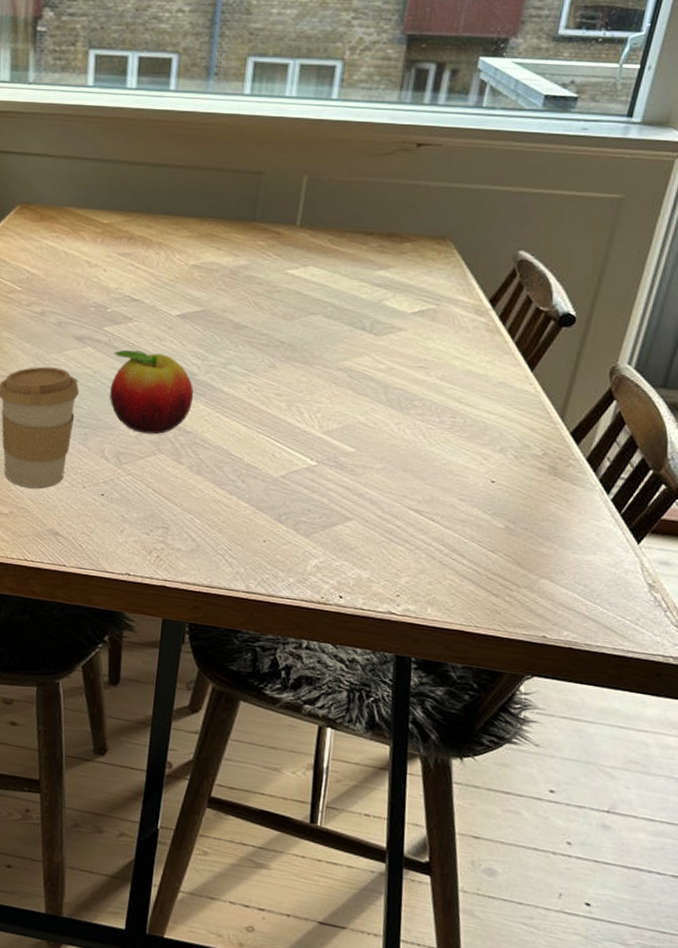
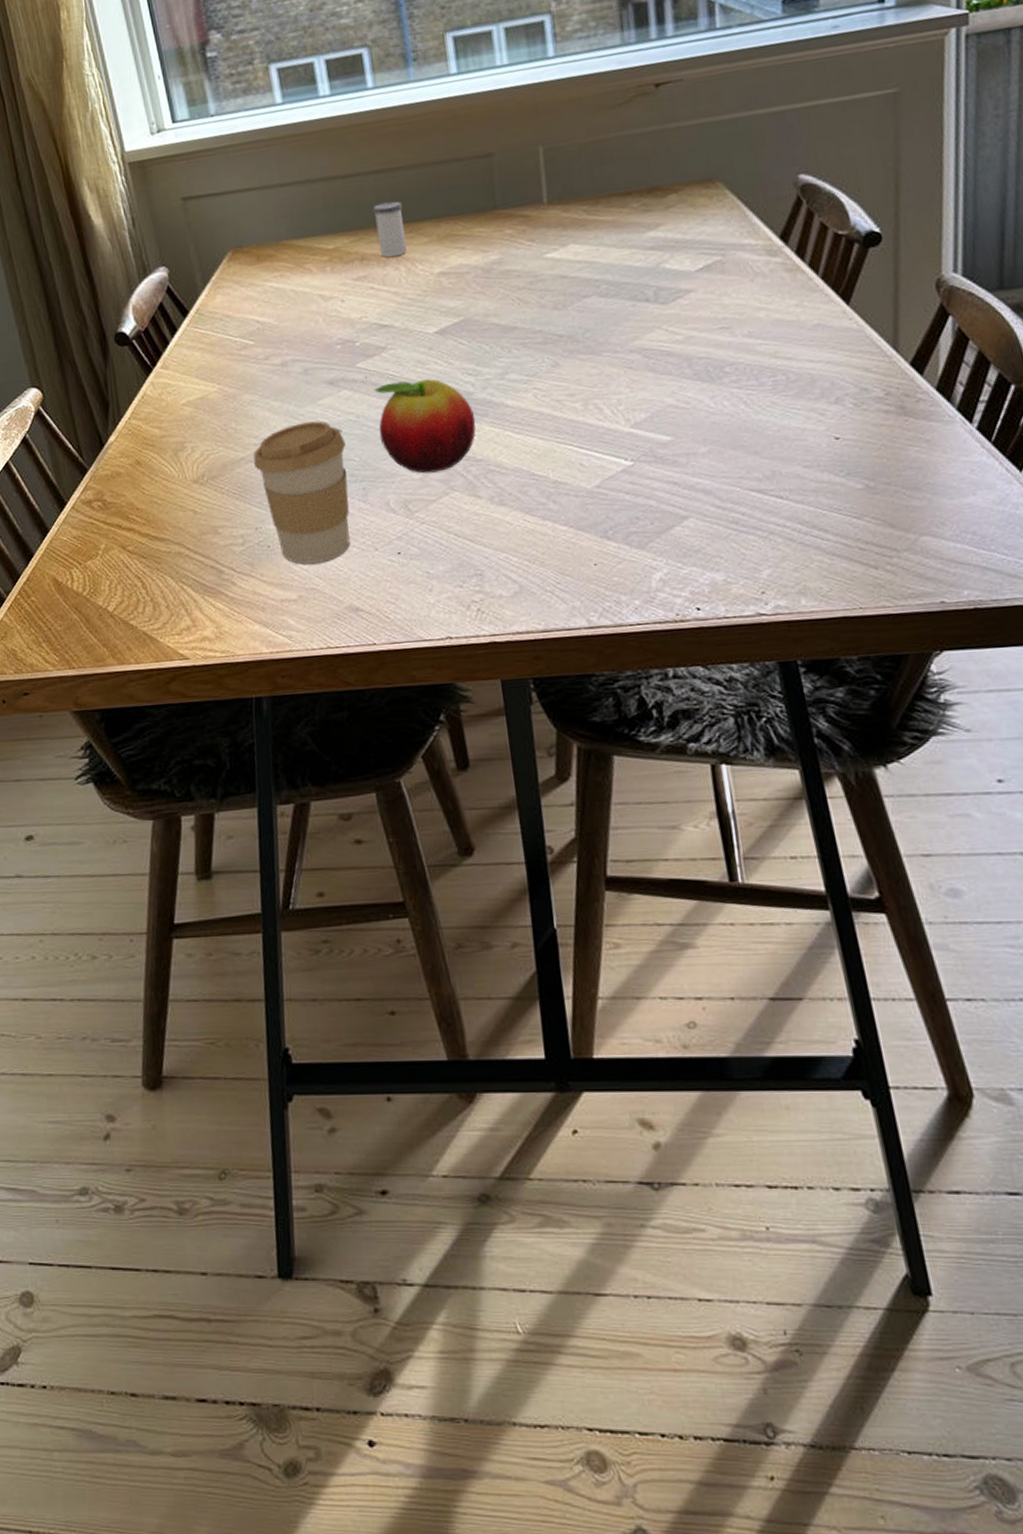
salt shaker: none [146,193,175,243] -> present [373,201,407,257]

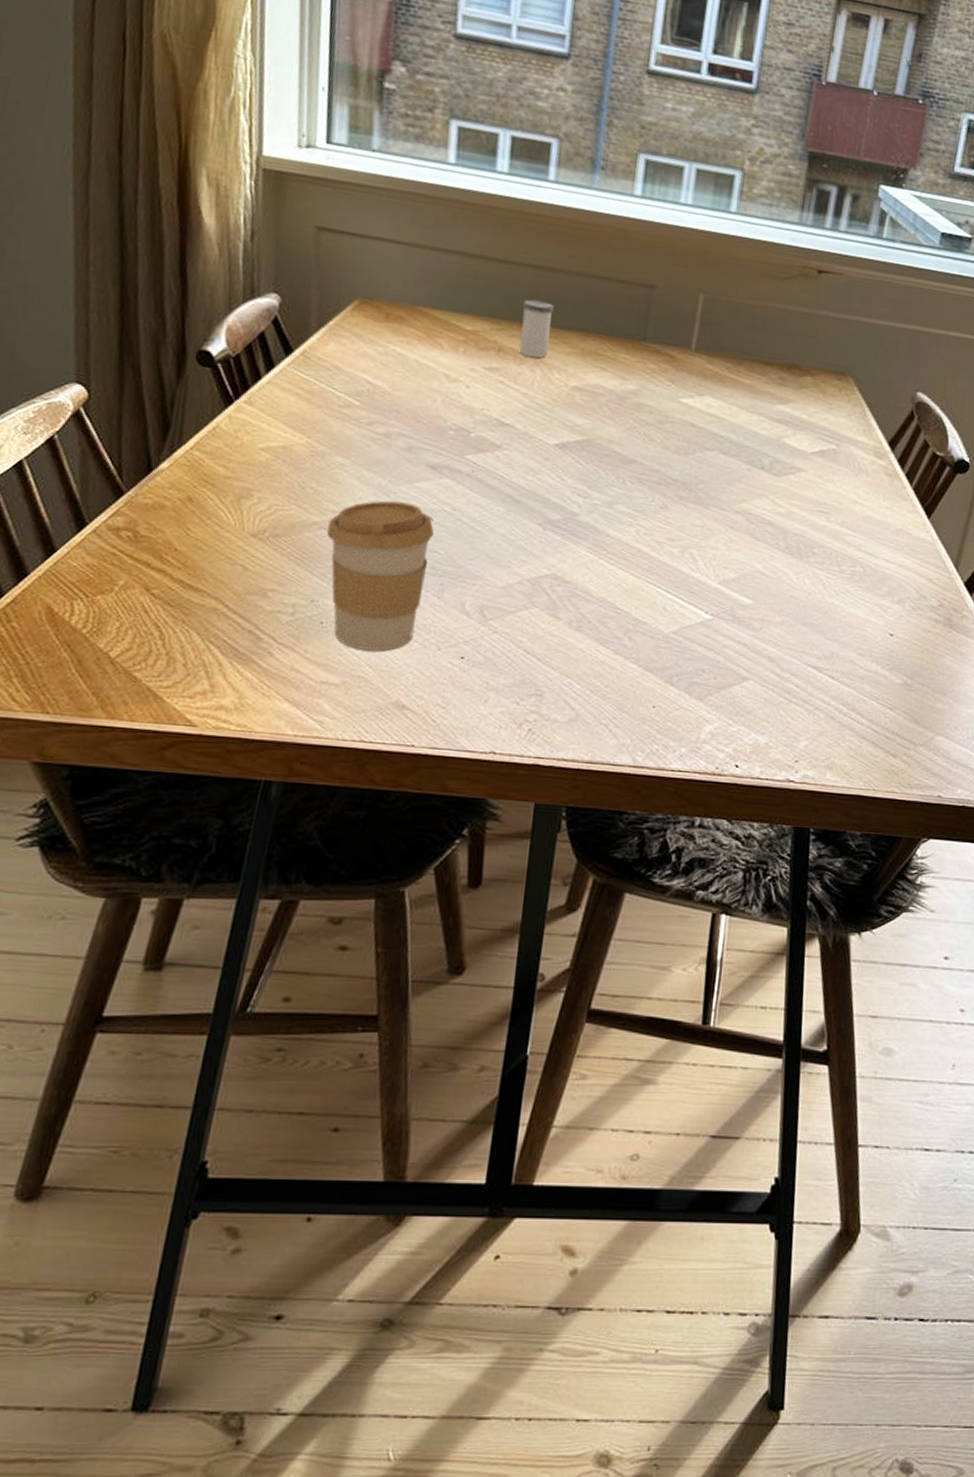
fruit: present [374,379,476,474] -> none [471,483,574,585]

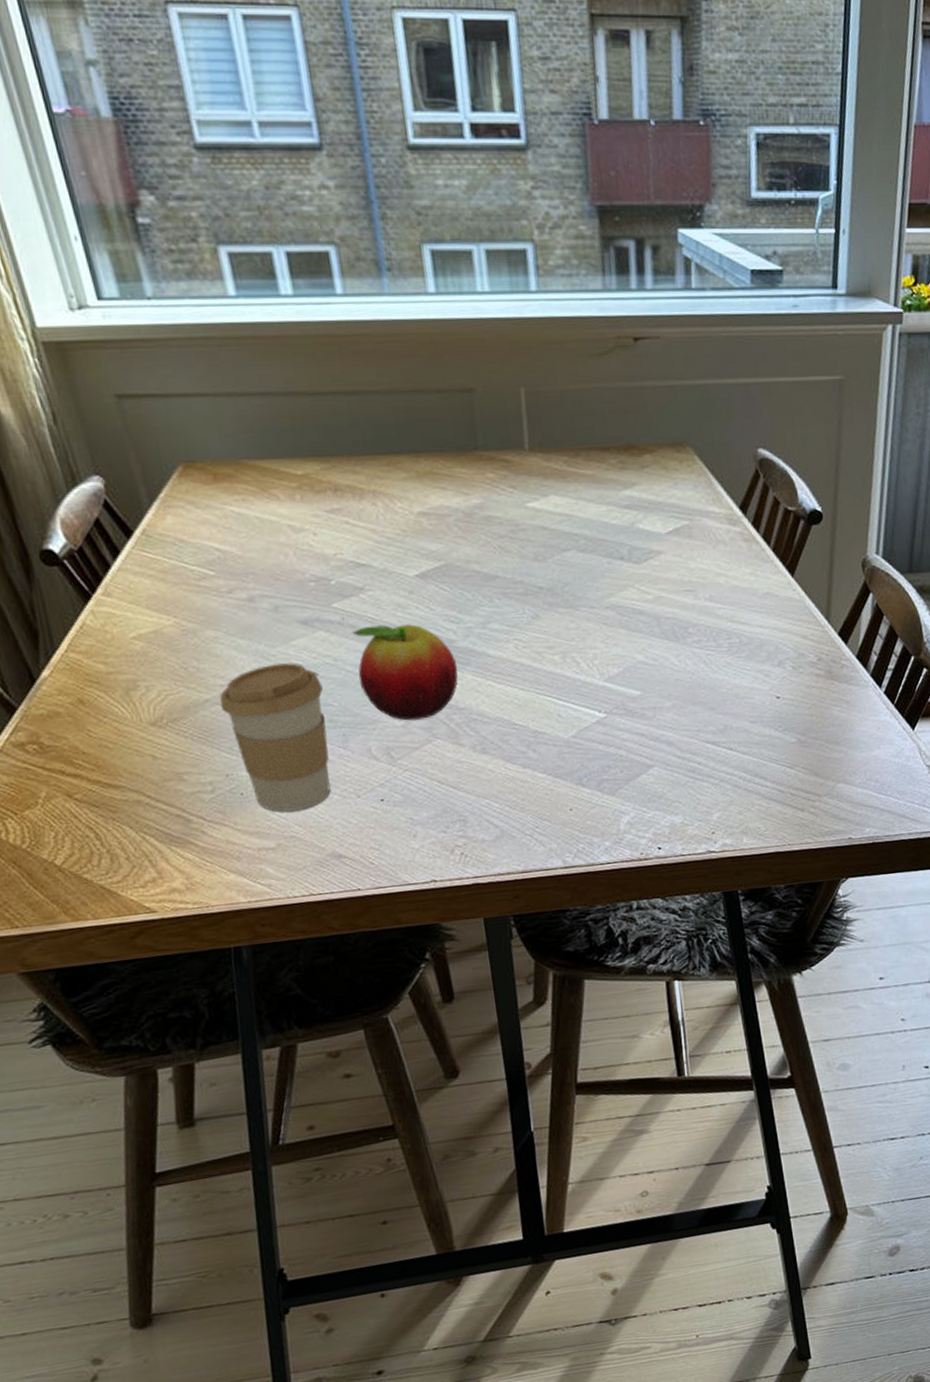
fruit: none [471,483,574,585] -> present [352,624,458,721]
salt shaker: present [519,299,554,358] -> none [346,429,384,491]

